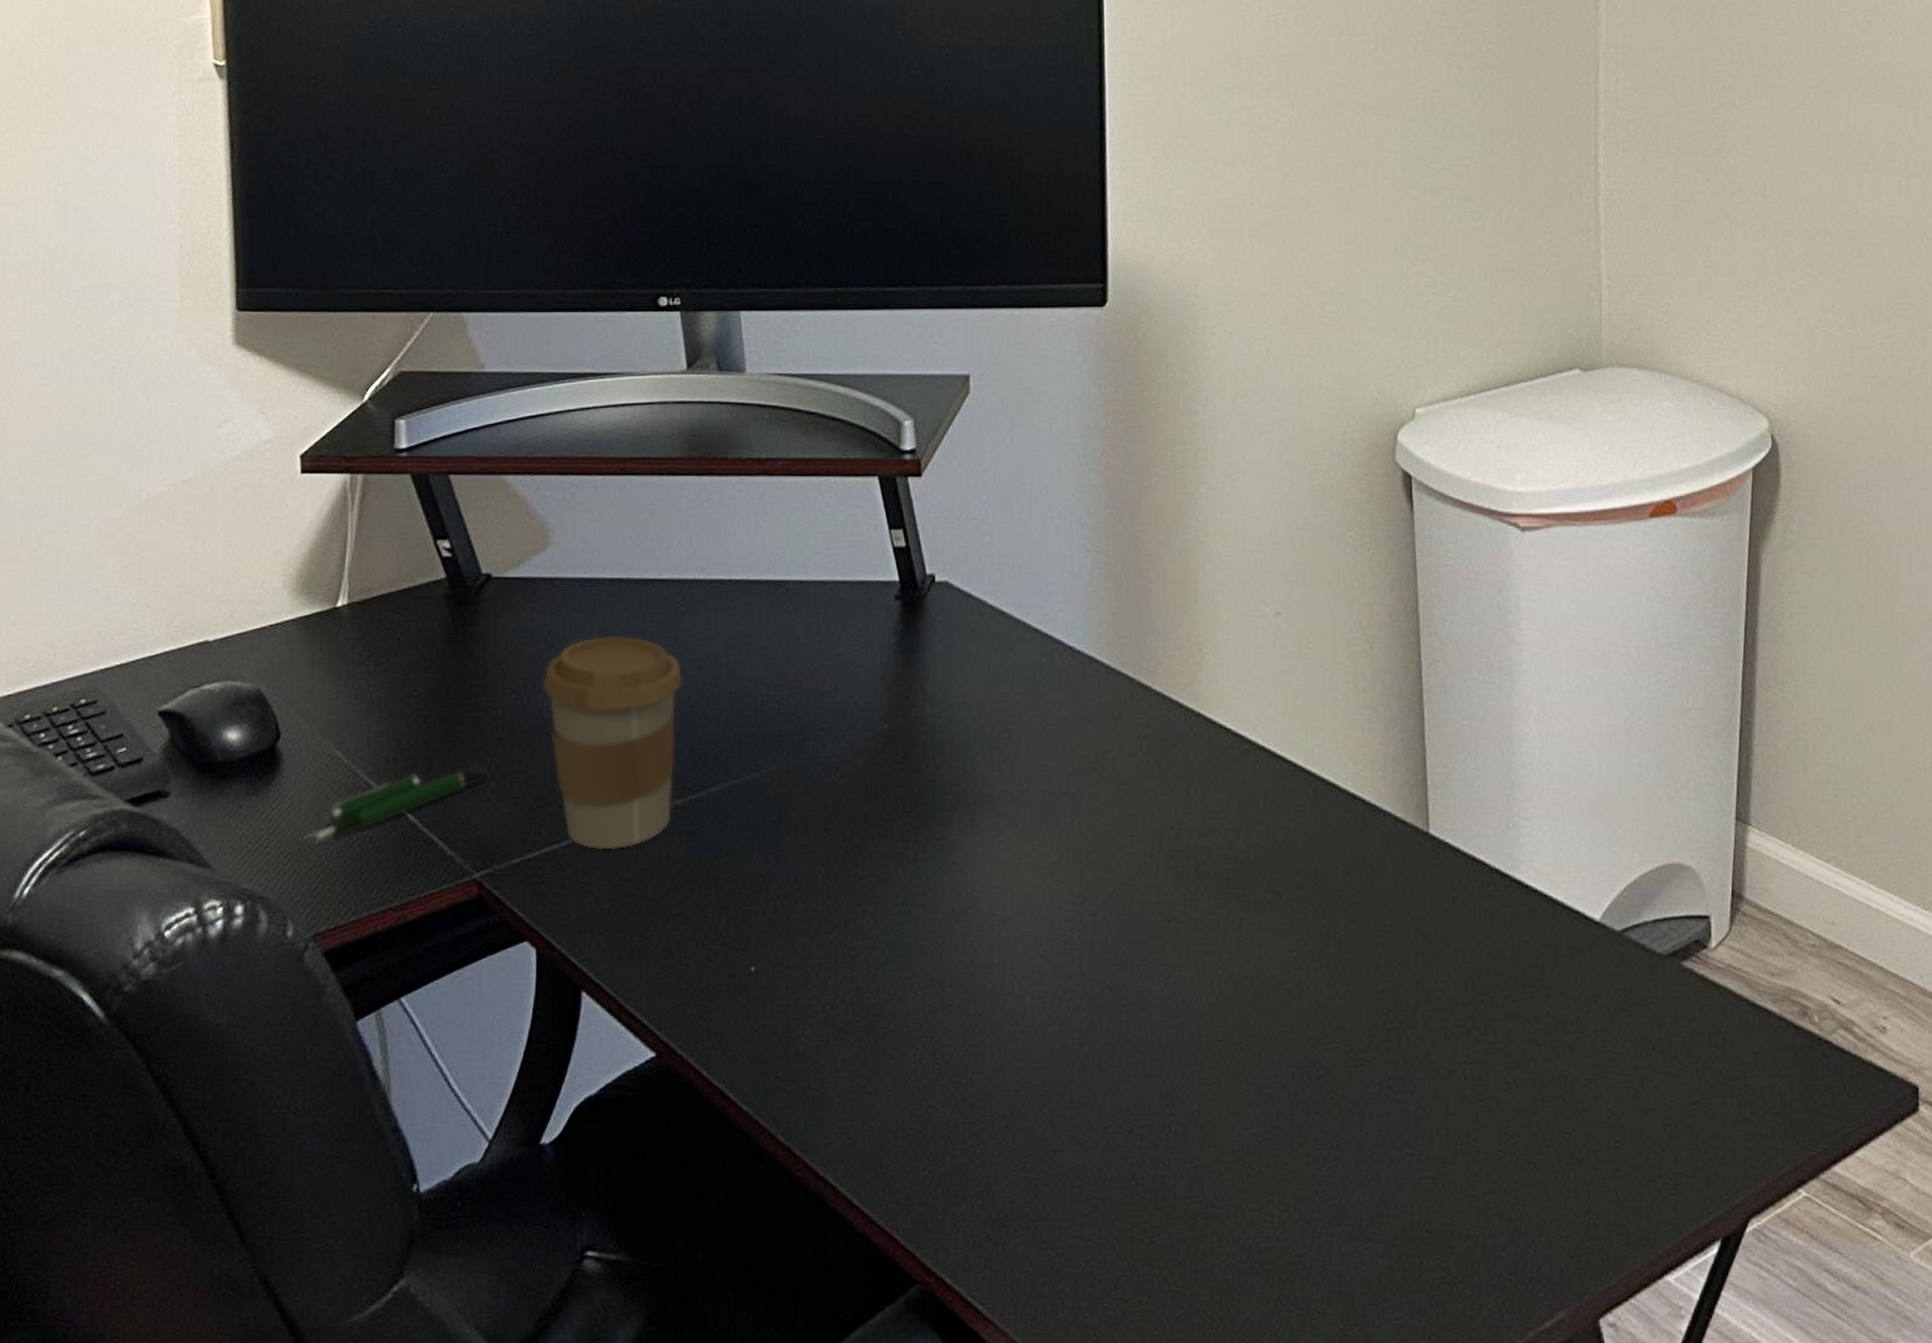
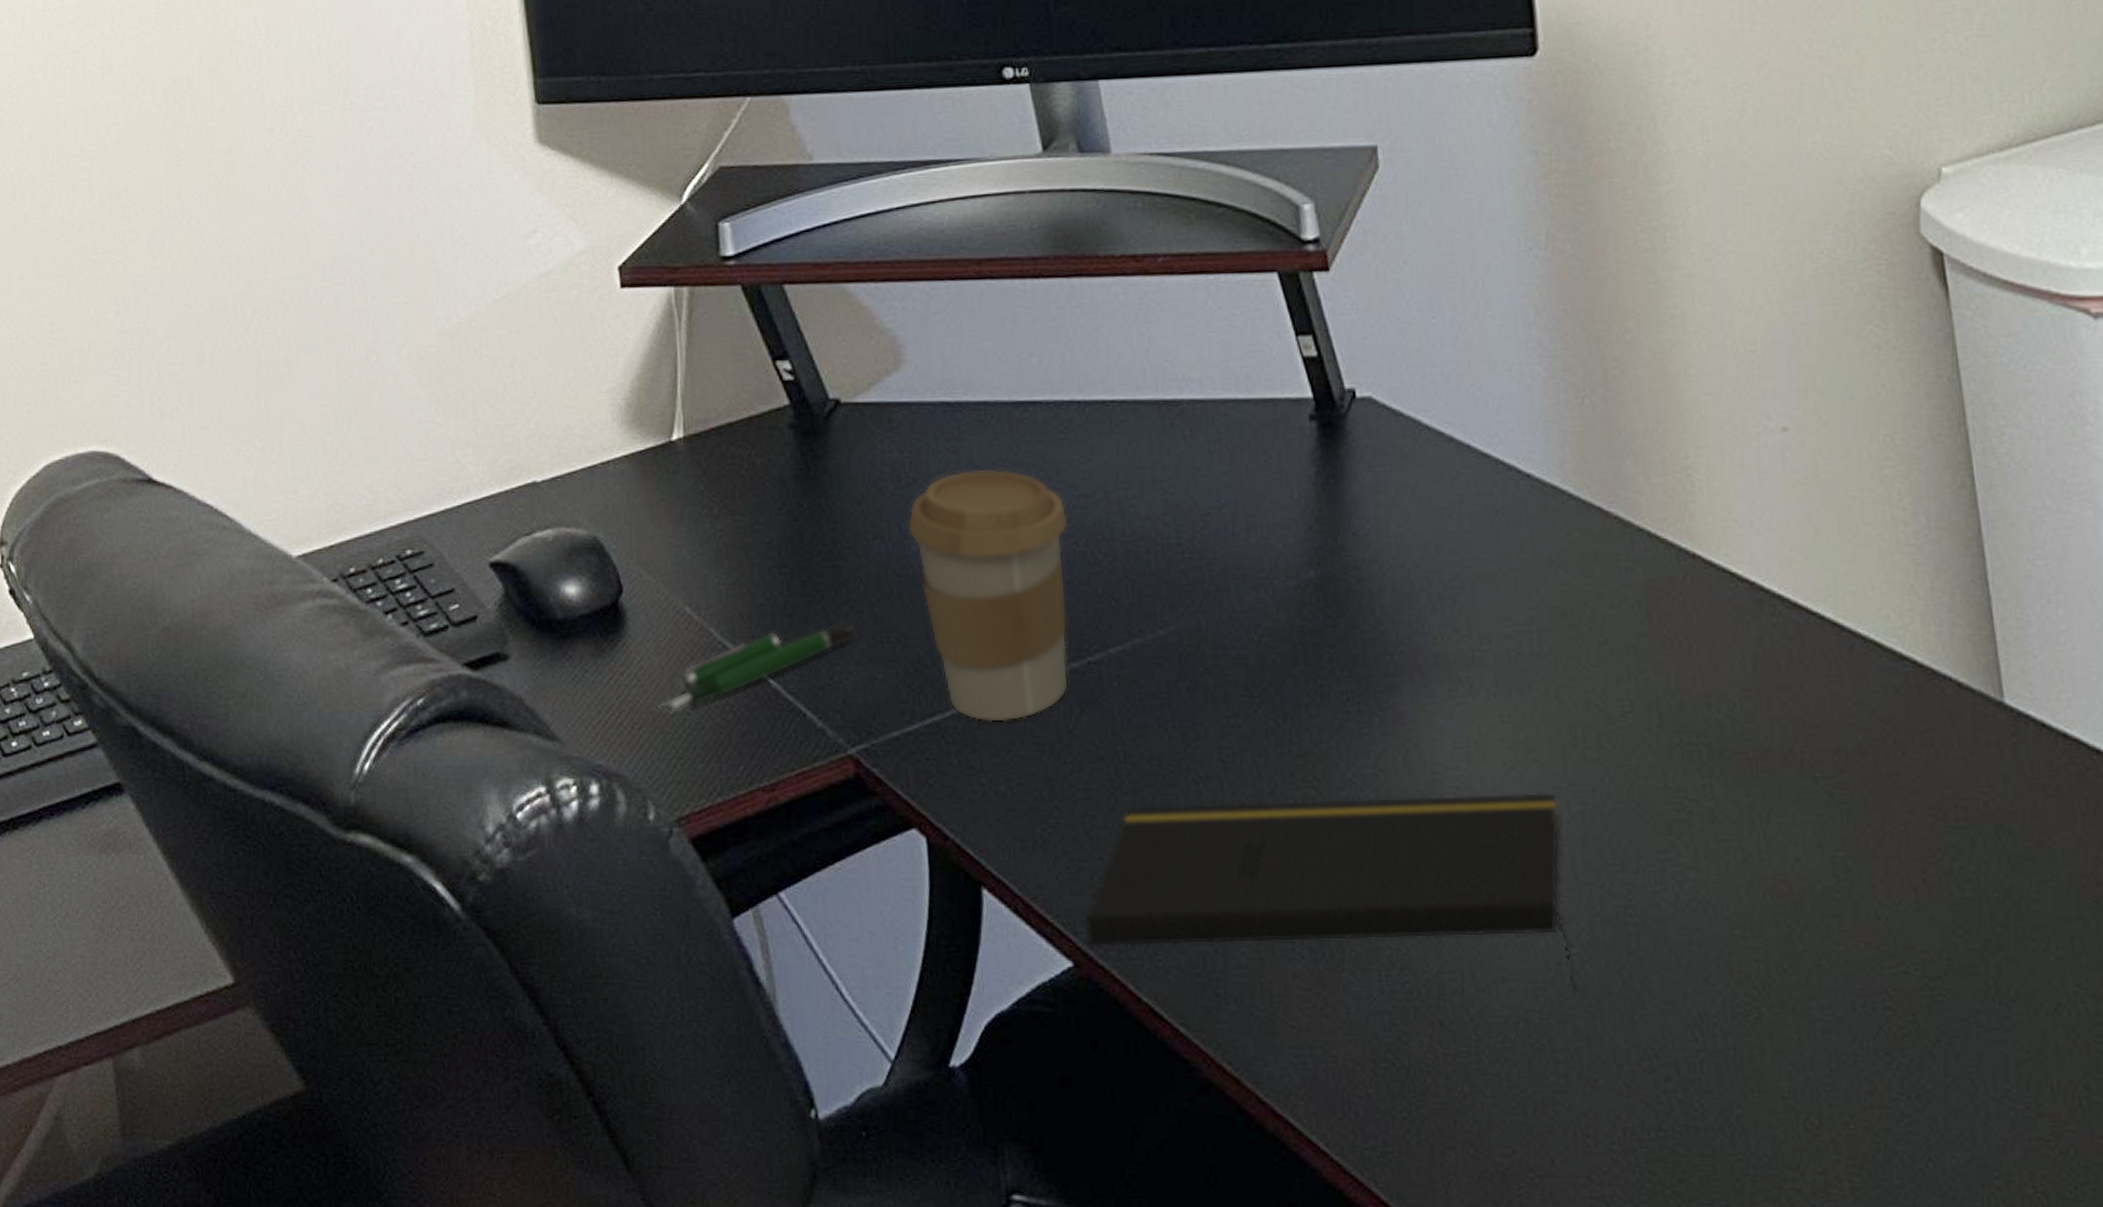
notepad: none [669,906,1075,1067] -> present [1085,791,1577,990]

